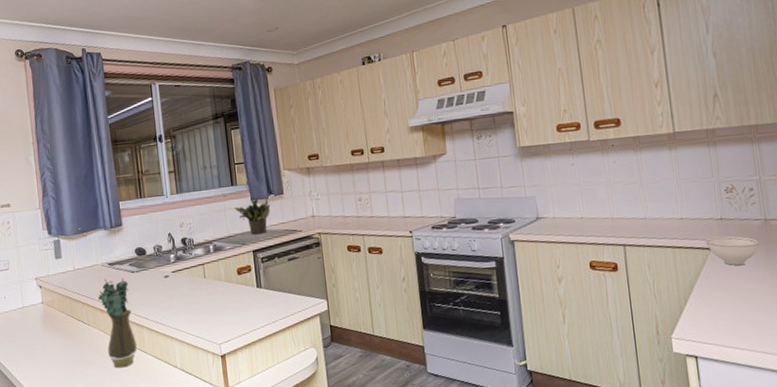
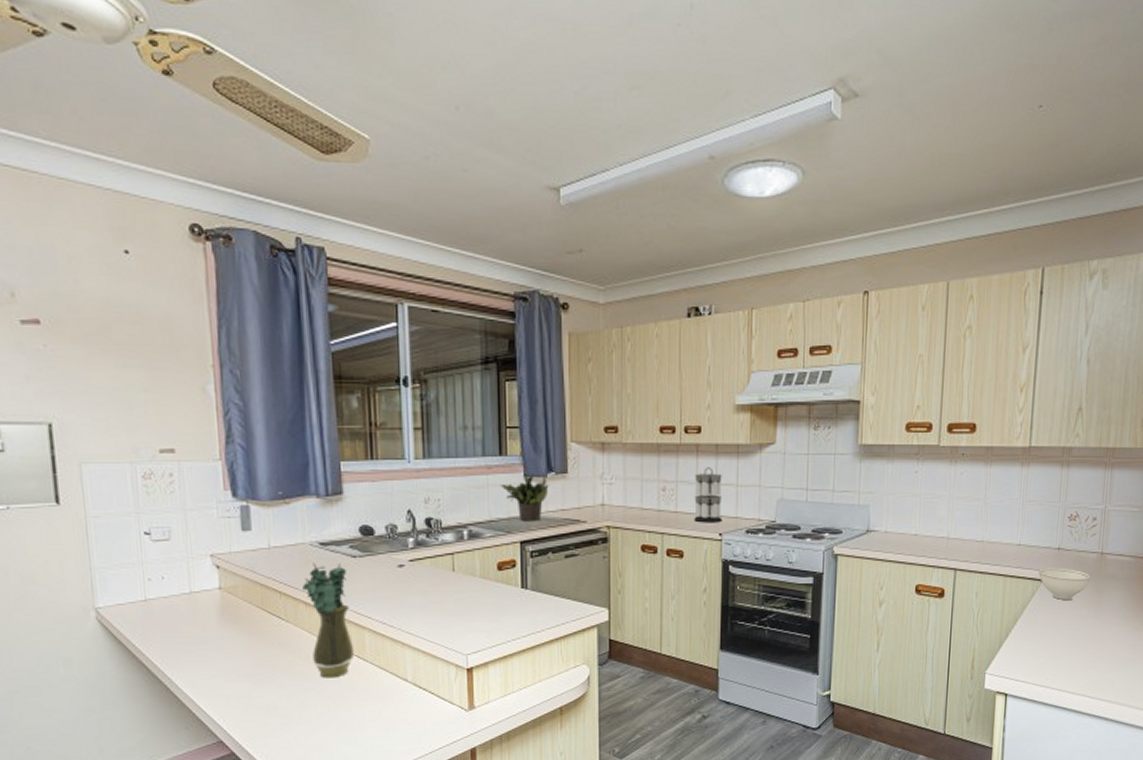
spice rack: none [383,178,411,224] -> present [694,467,723,523]

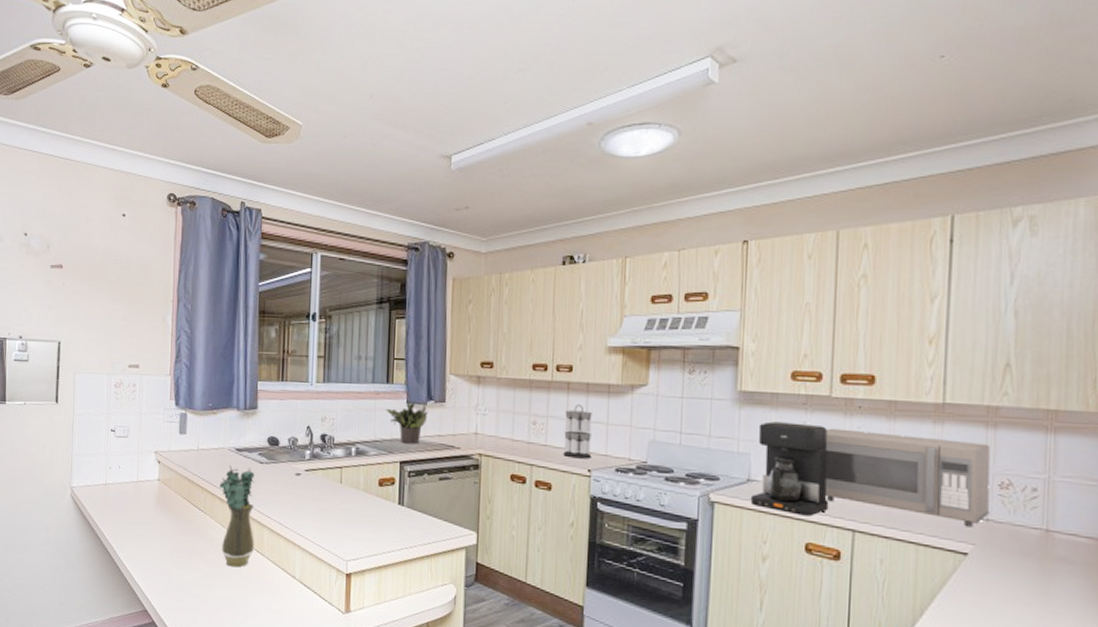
coffee maker: none [869,473,936,560] -> present [750,421,829,517]
microwave: none [932,476,1064,557] -> present [824,428,991,528]
bowl: present [1038,568,1091,601] -> none [961,540,1033,582]

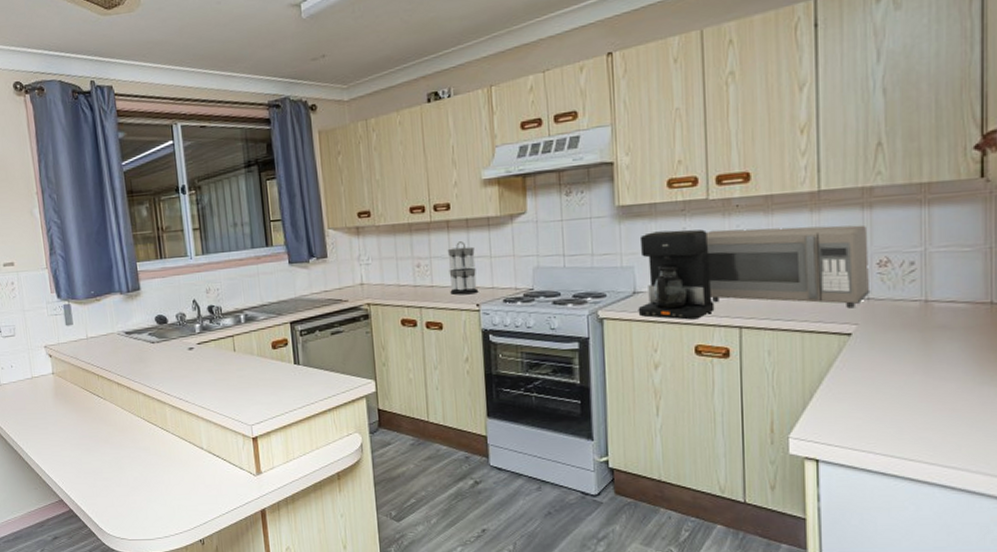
vase: present [219,465,255,567] -> none [114,348,159,447]
potted plant: present [385,401,428,445] -> none [269,261,312,304]

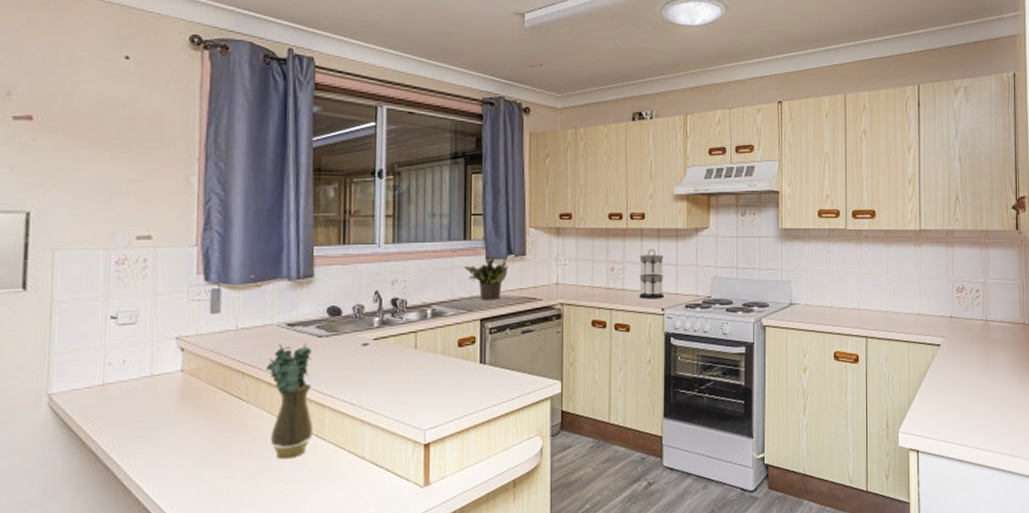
vase: none [114,348,159,447] -> present [266,342,314,459]
potted plant: none [269,261,312,304] -> present [463,256,509,301]
coffee maker: present [638,229,715,320] -> none [793,252,849,330]
microwave: present [705,224,871,309] -> none [844,255,952,324]

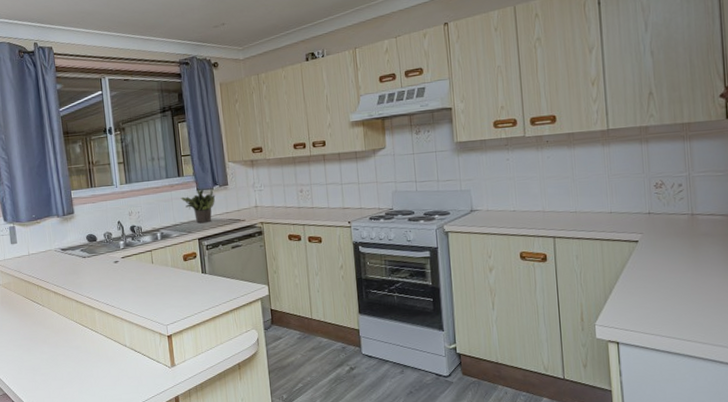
vase: present [266,342,314,459] -> none [52,262,89,346]
spice rack: present [639,249,664,299] -> none [324,171,350,215]

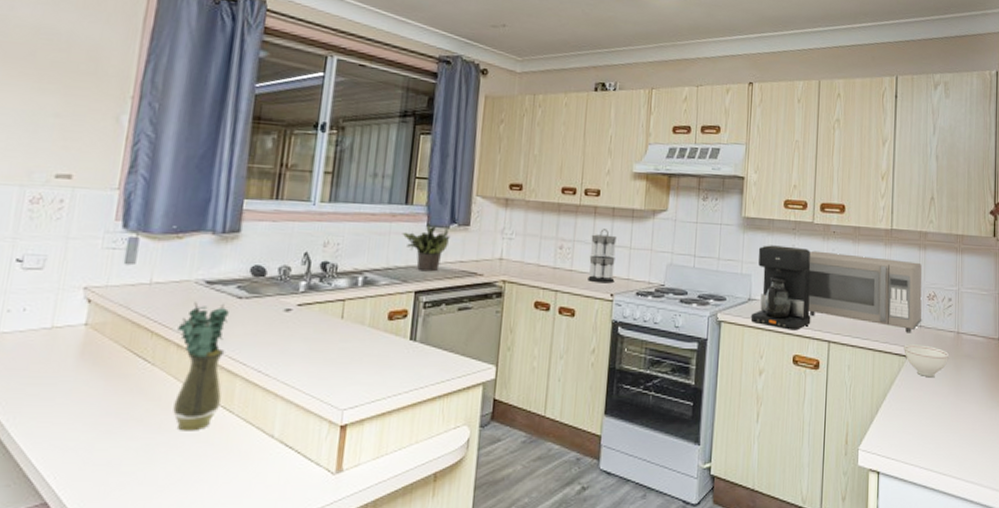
vase: none [52,262,89,346] -> present [172,302,229,431]
spice rack: none [324,171,350,215] -> present [587,229,617,284]
coffee maker: none [474,160,534,232] -> present [750,245,811,331]
microwave: none [524,155,651,221] -> present [808,250,922,333]
bowl: none [633,229,685,258] -> present [904,344,950,378]

